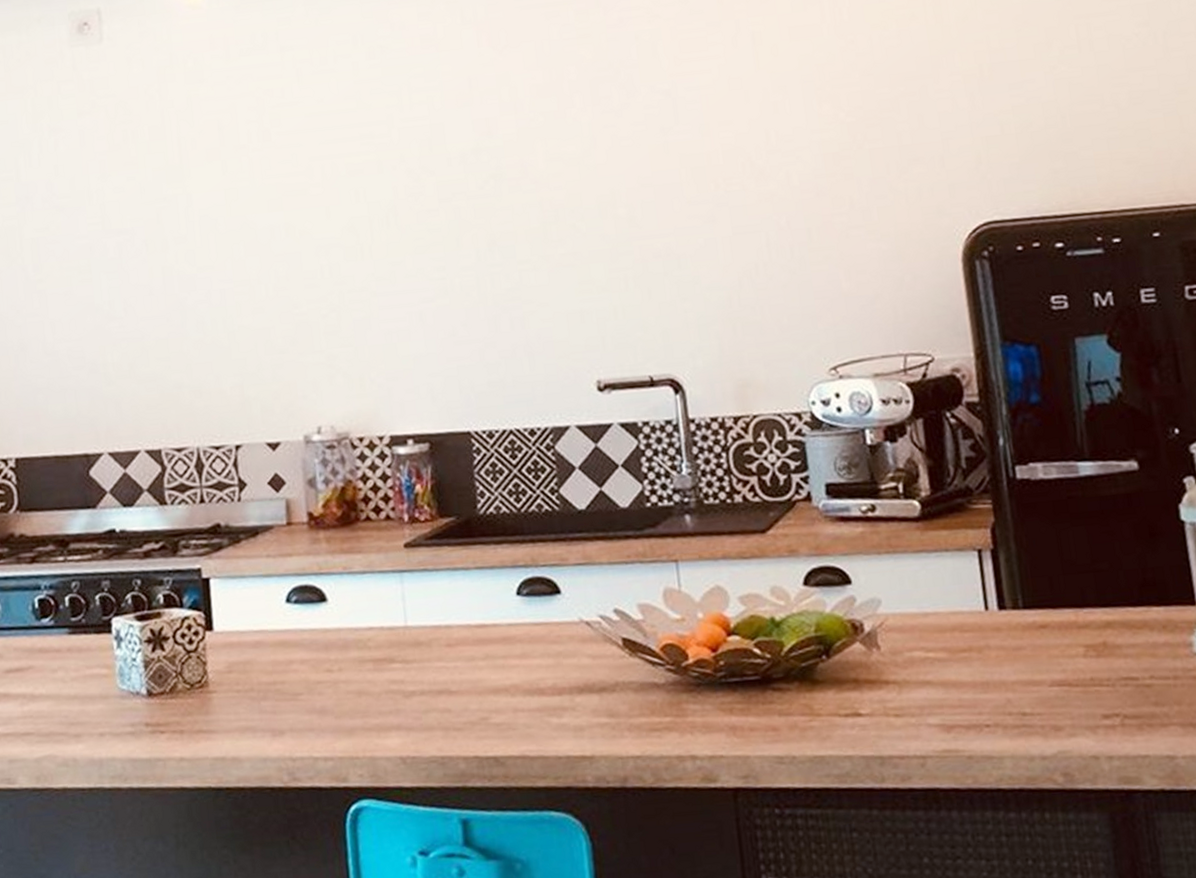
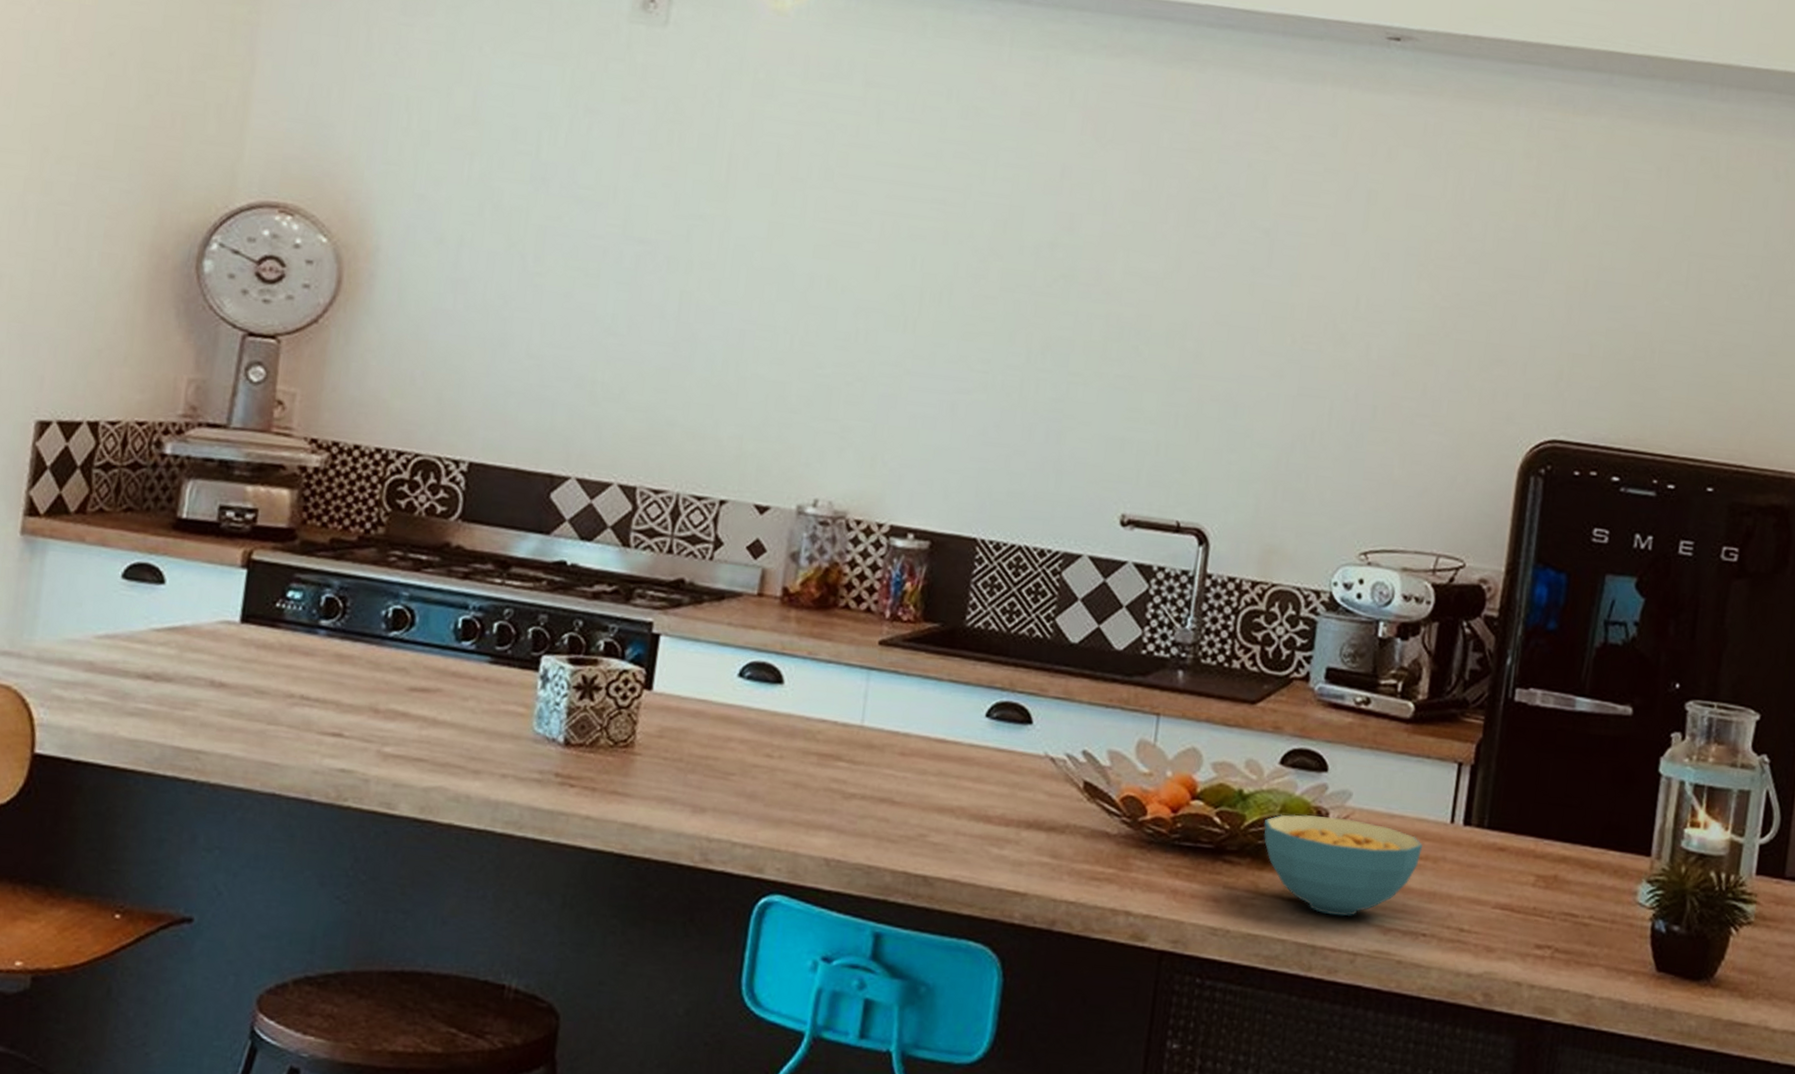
cereal bowl: none [802,625,964,723] -> present [1263,814,1422,916]

